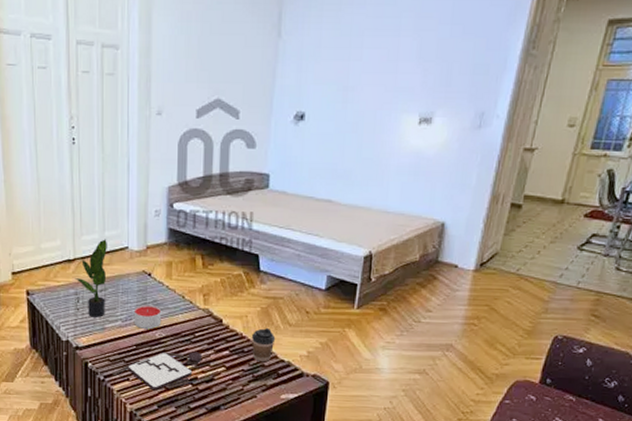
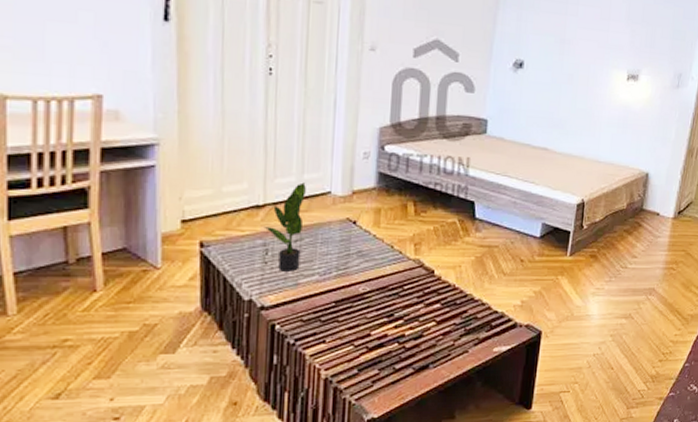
board game: present [112,351,203,391] -> none [304,306,411,353]
candle: present [133,305,162,329] -> none [333,256,367,283]
coffee cup: present [251,328,276,363] -> none [464,278,490,315]

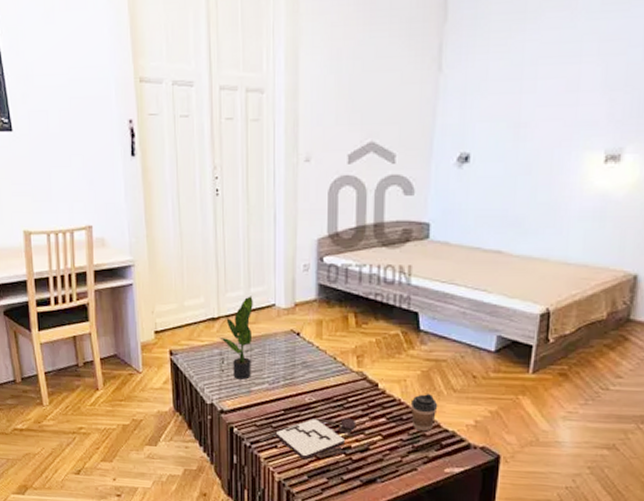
board game: none [304,306,411,353] -> present [258,417,357,460]
coffee cup: none [464,278,490,315] -> present [410,394,438,432]

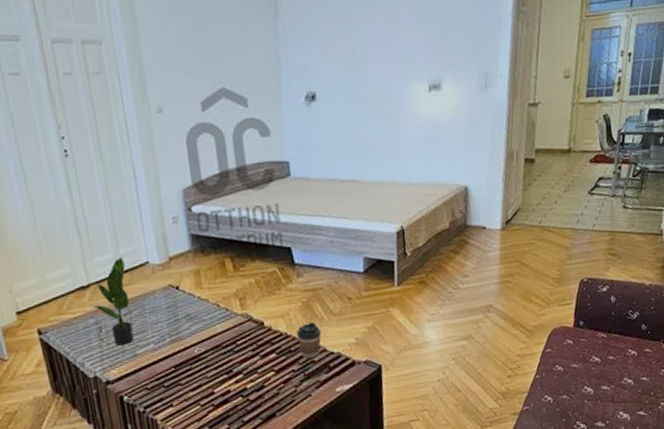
board game: present [258,417,357,460] -> none [152,361,249,412]

